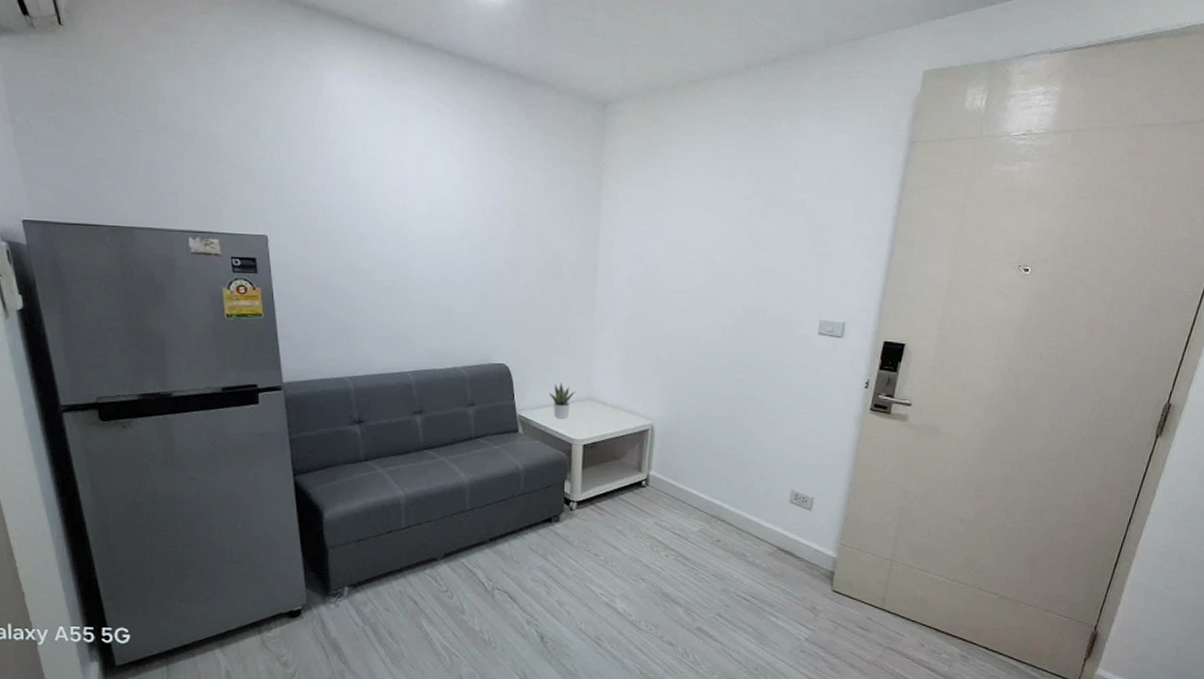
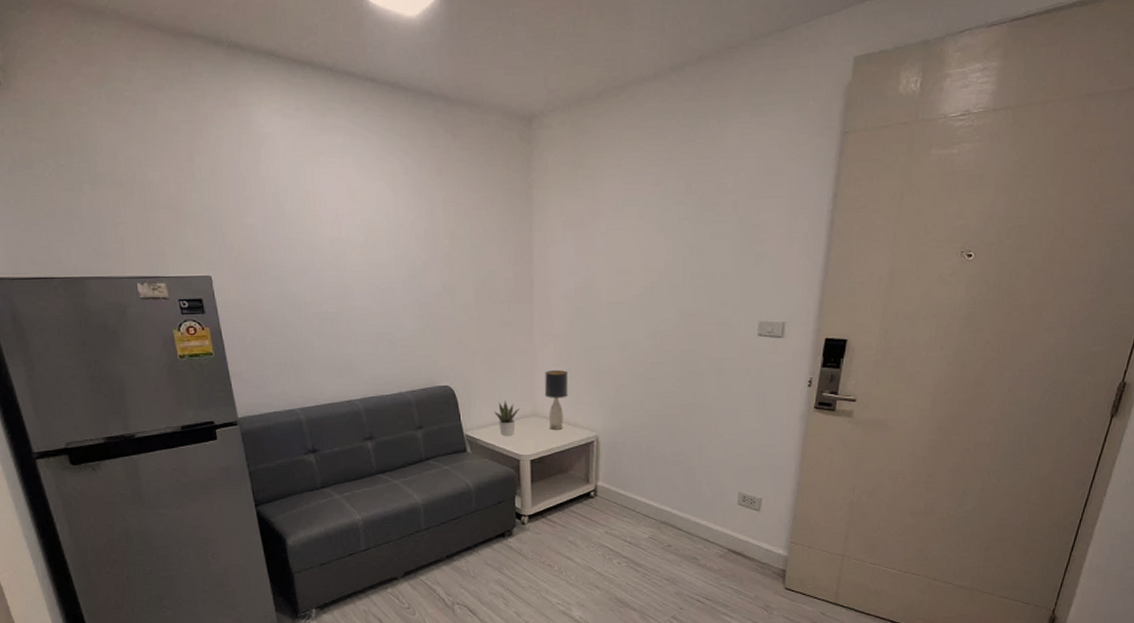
table lamp: none [601,355,626,416] -> present [544,370,568,430]

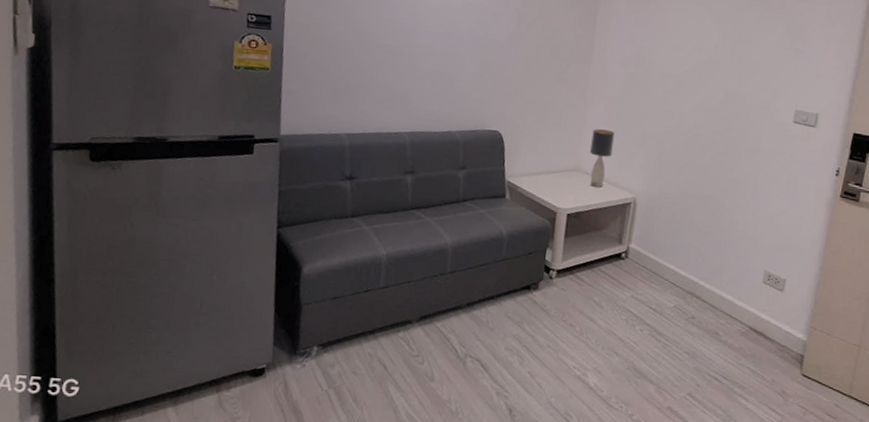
potted plant: present [494,400,519,436] -> none [538,152,563,187]

